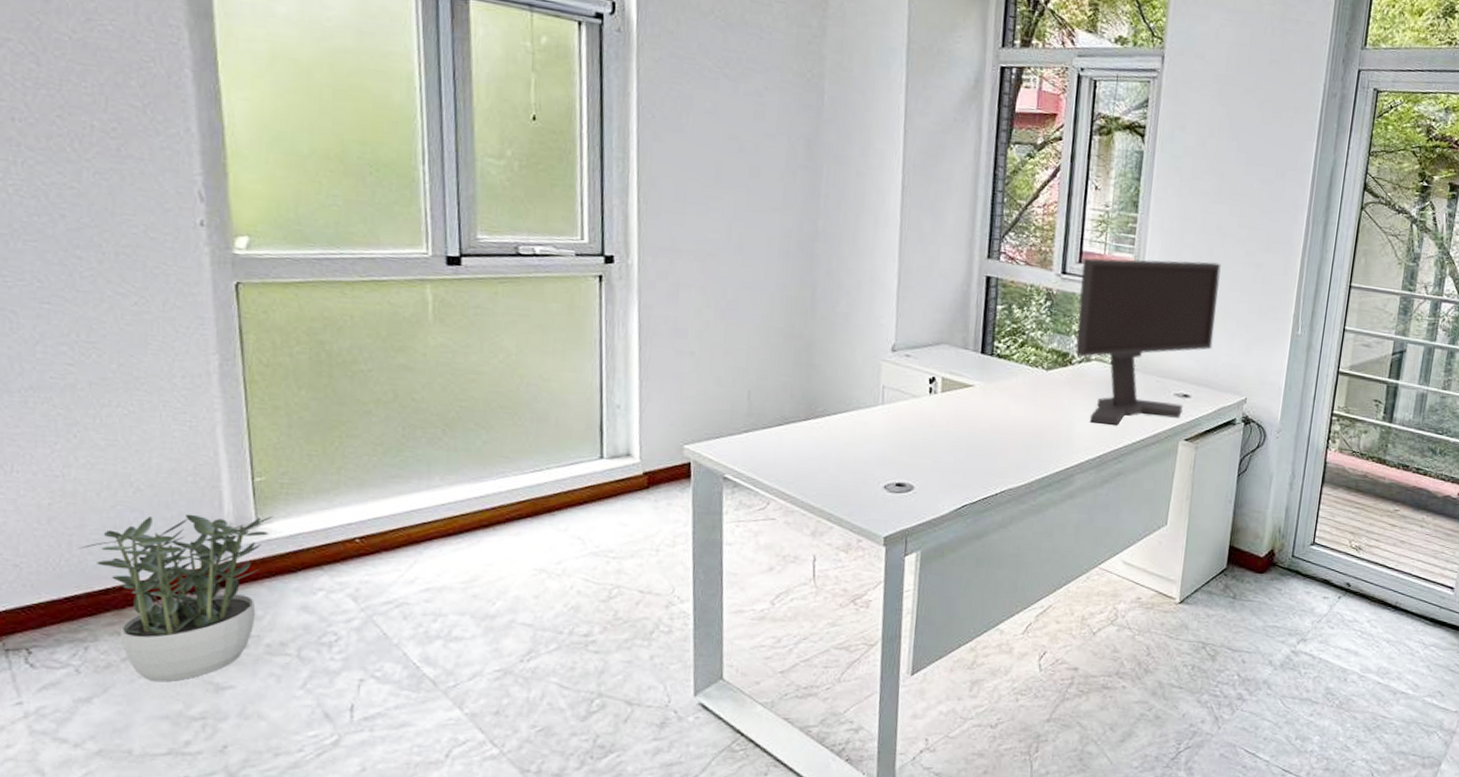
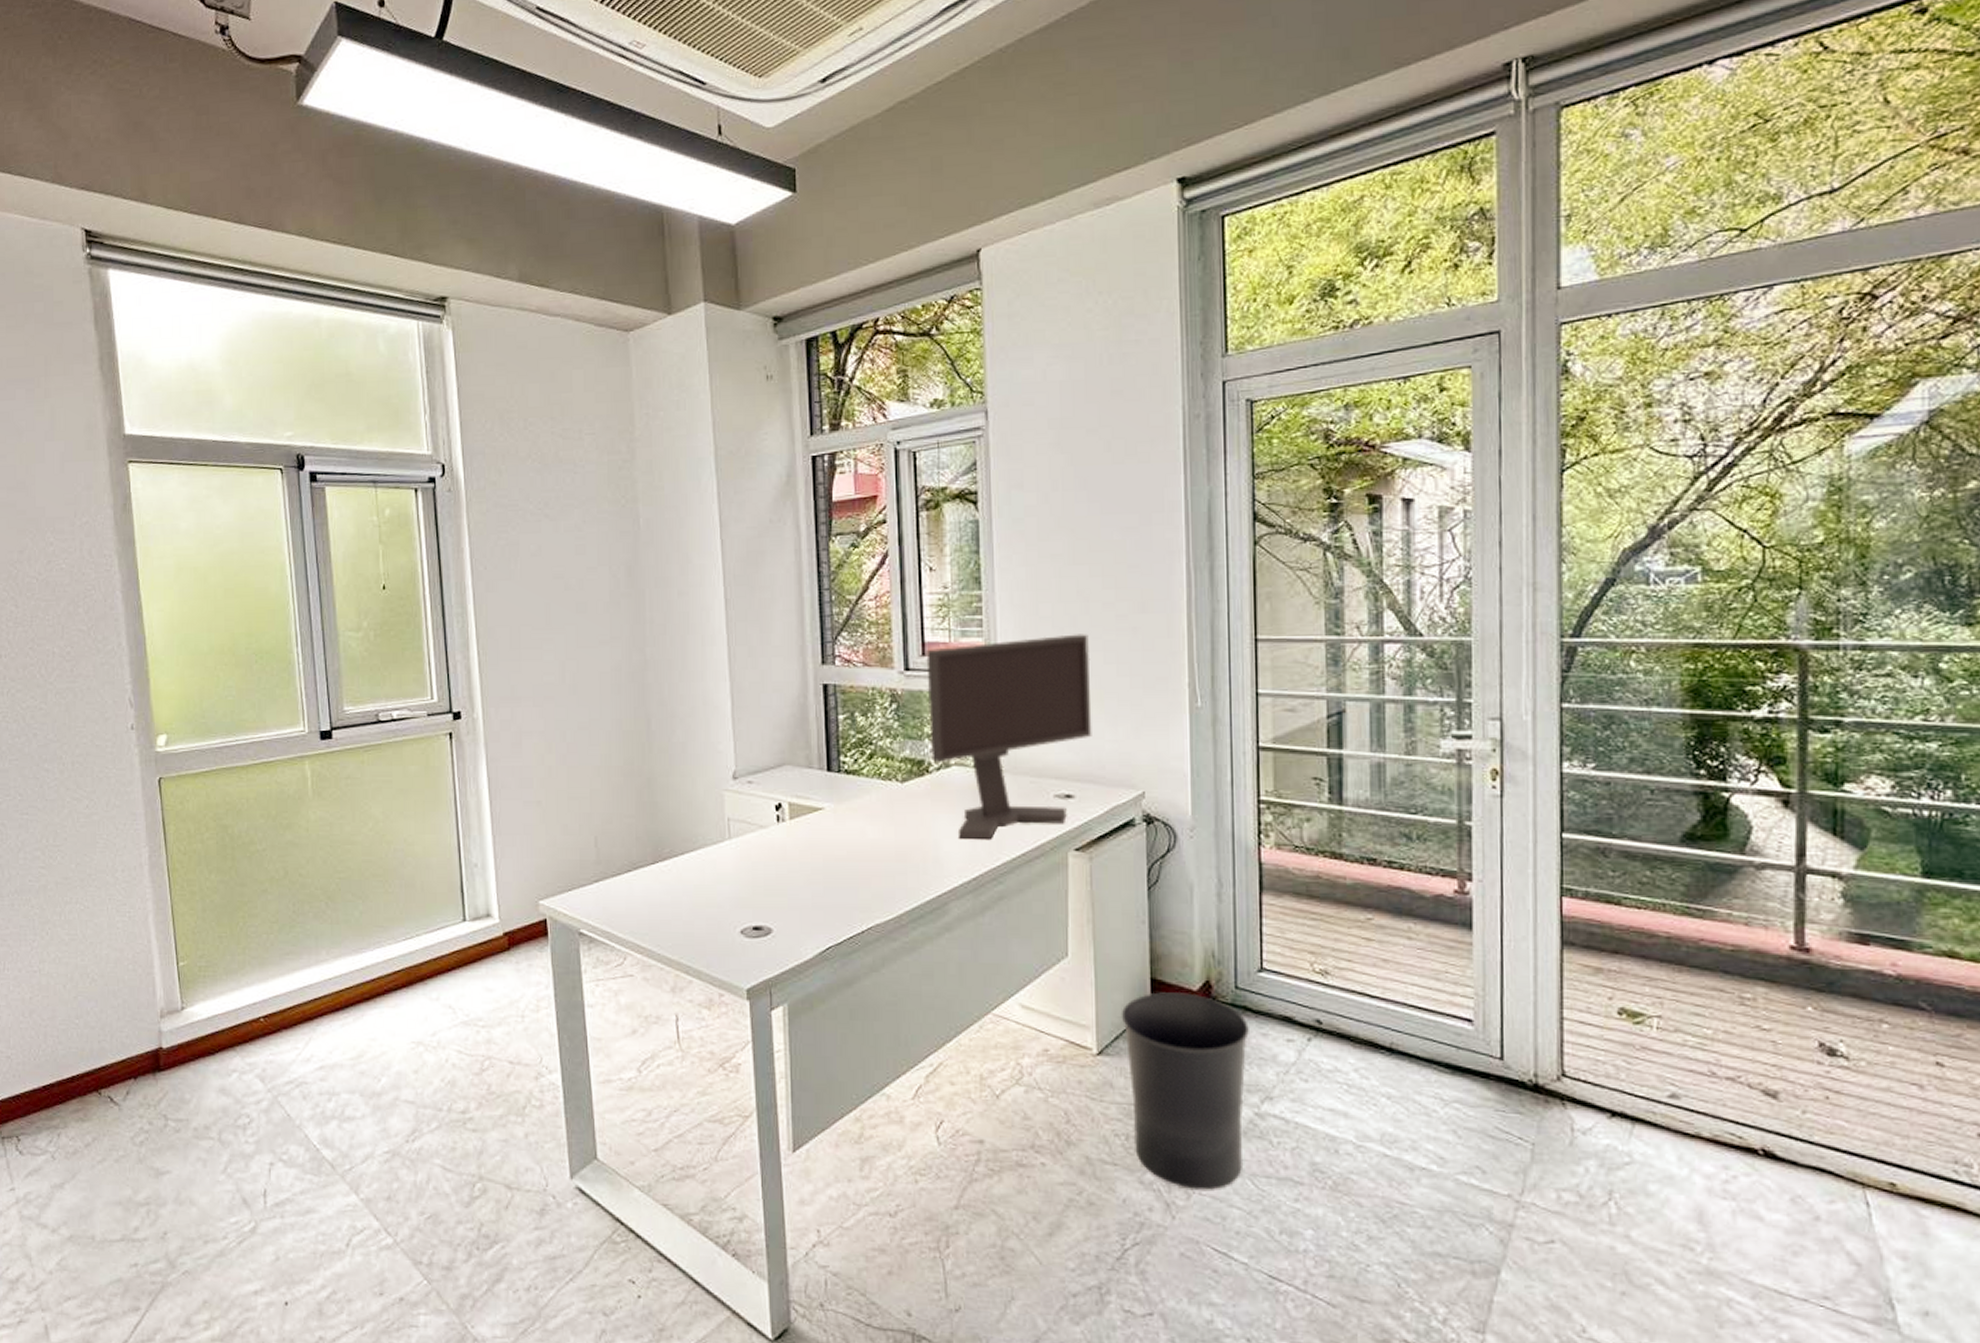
potted plant: present [77,514,274,682] -> none [50,999,195,1168]
waste bin: none [1197,556,1299,707] -> present [1121,992,1251,1190]

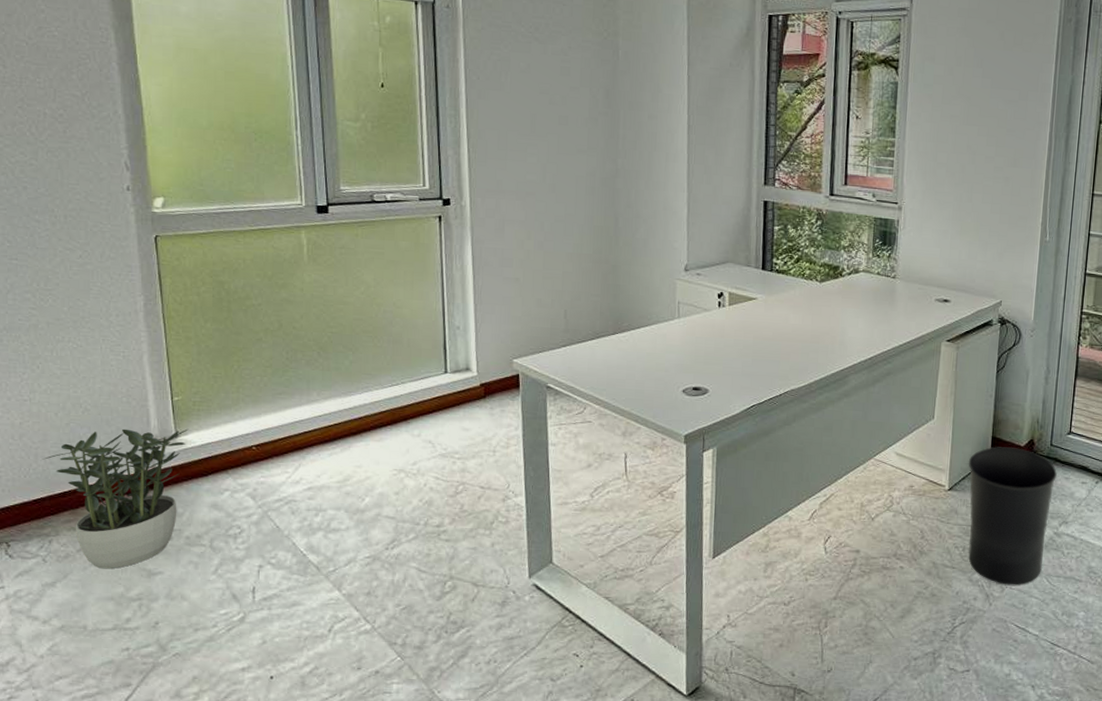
potted plant: none [50,999,195,1168] -> present [41,428,189,569]
monitor: present [926,634,1092,841] -> none [844,178,973,331]

